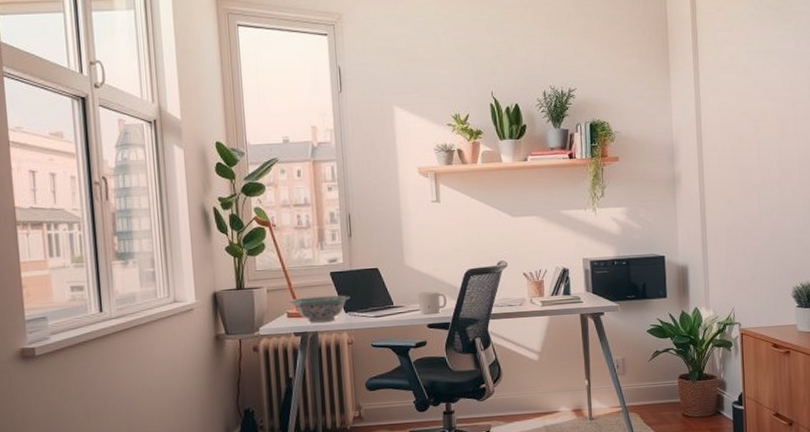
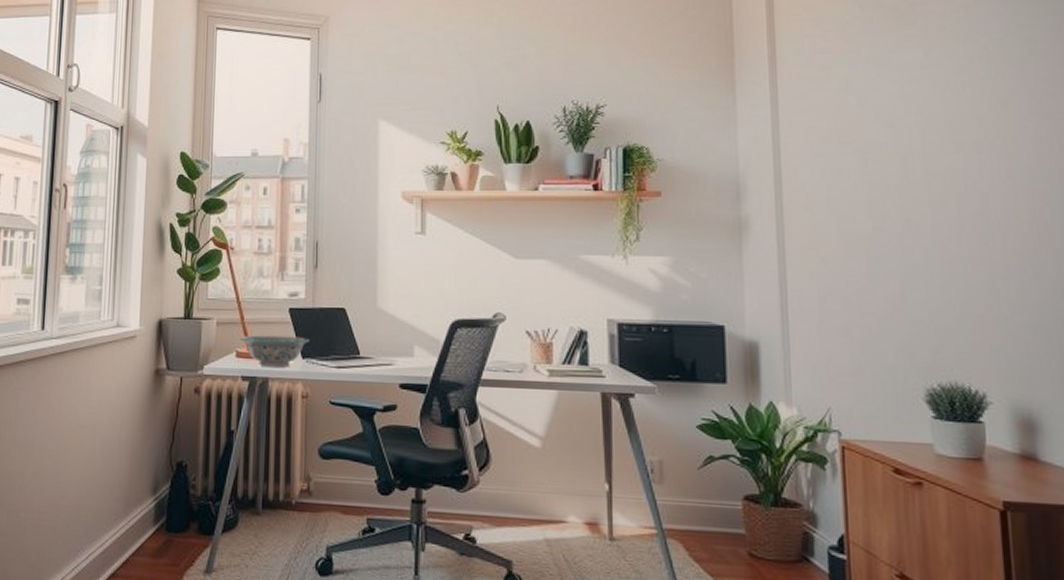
mug: present [417,291,447,314] -> none [390,343,425,371]

